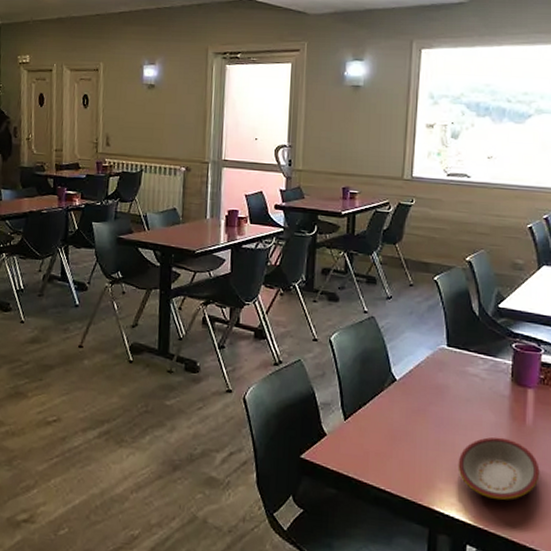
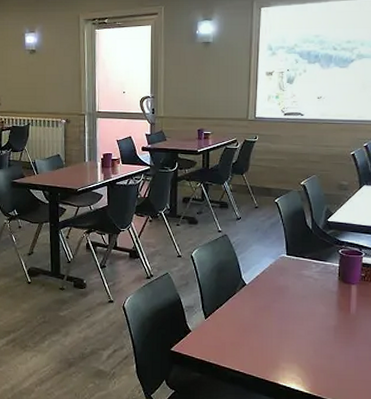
plate: present [458,437,540,500] -> none [296,324,361,373]

